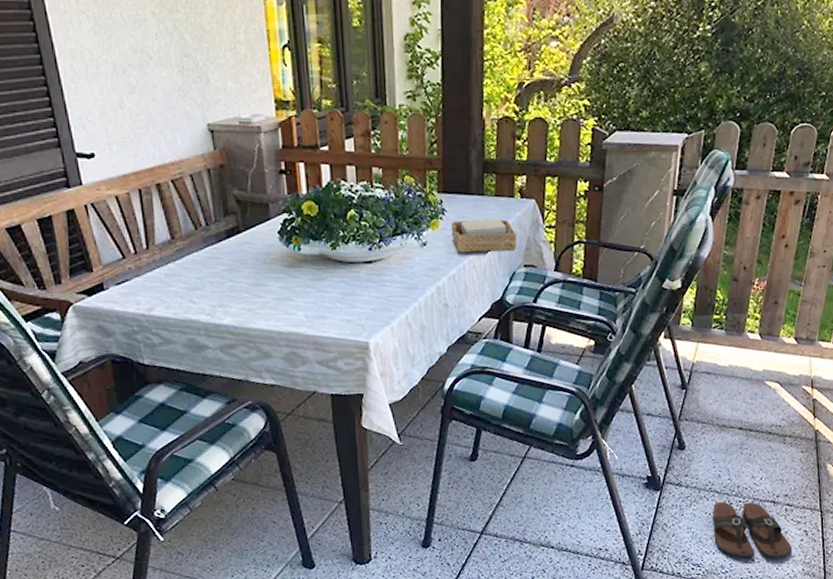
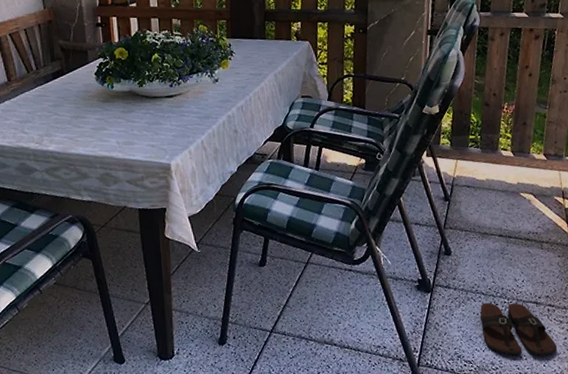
napkin holder: present [452,219,517,253] -> none [239,58,295,87]

